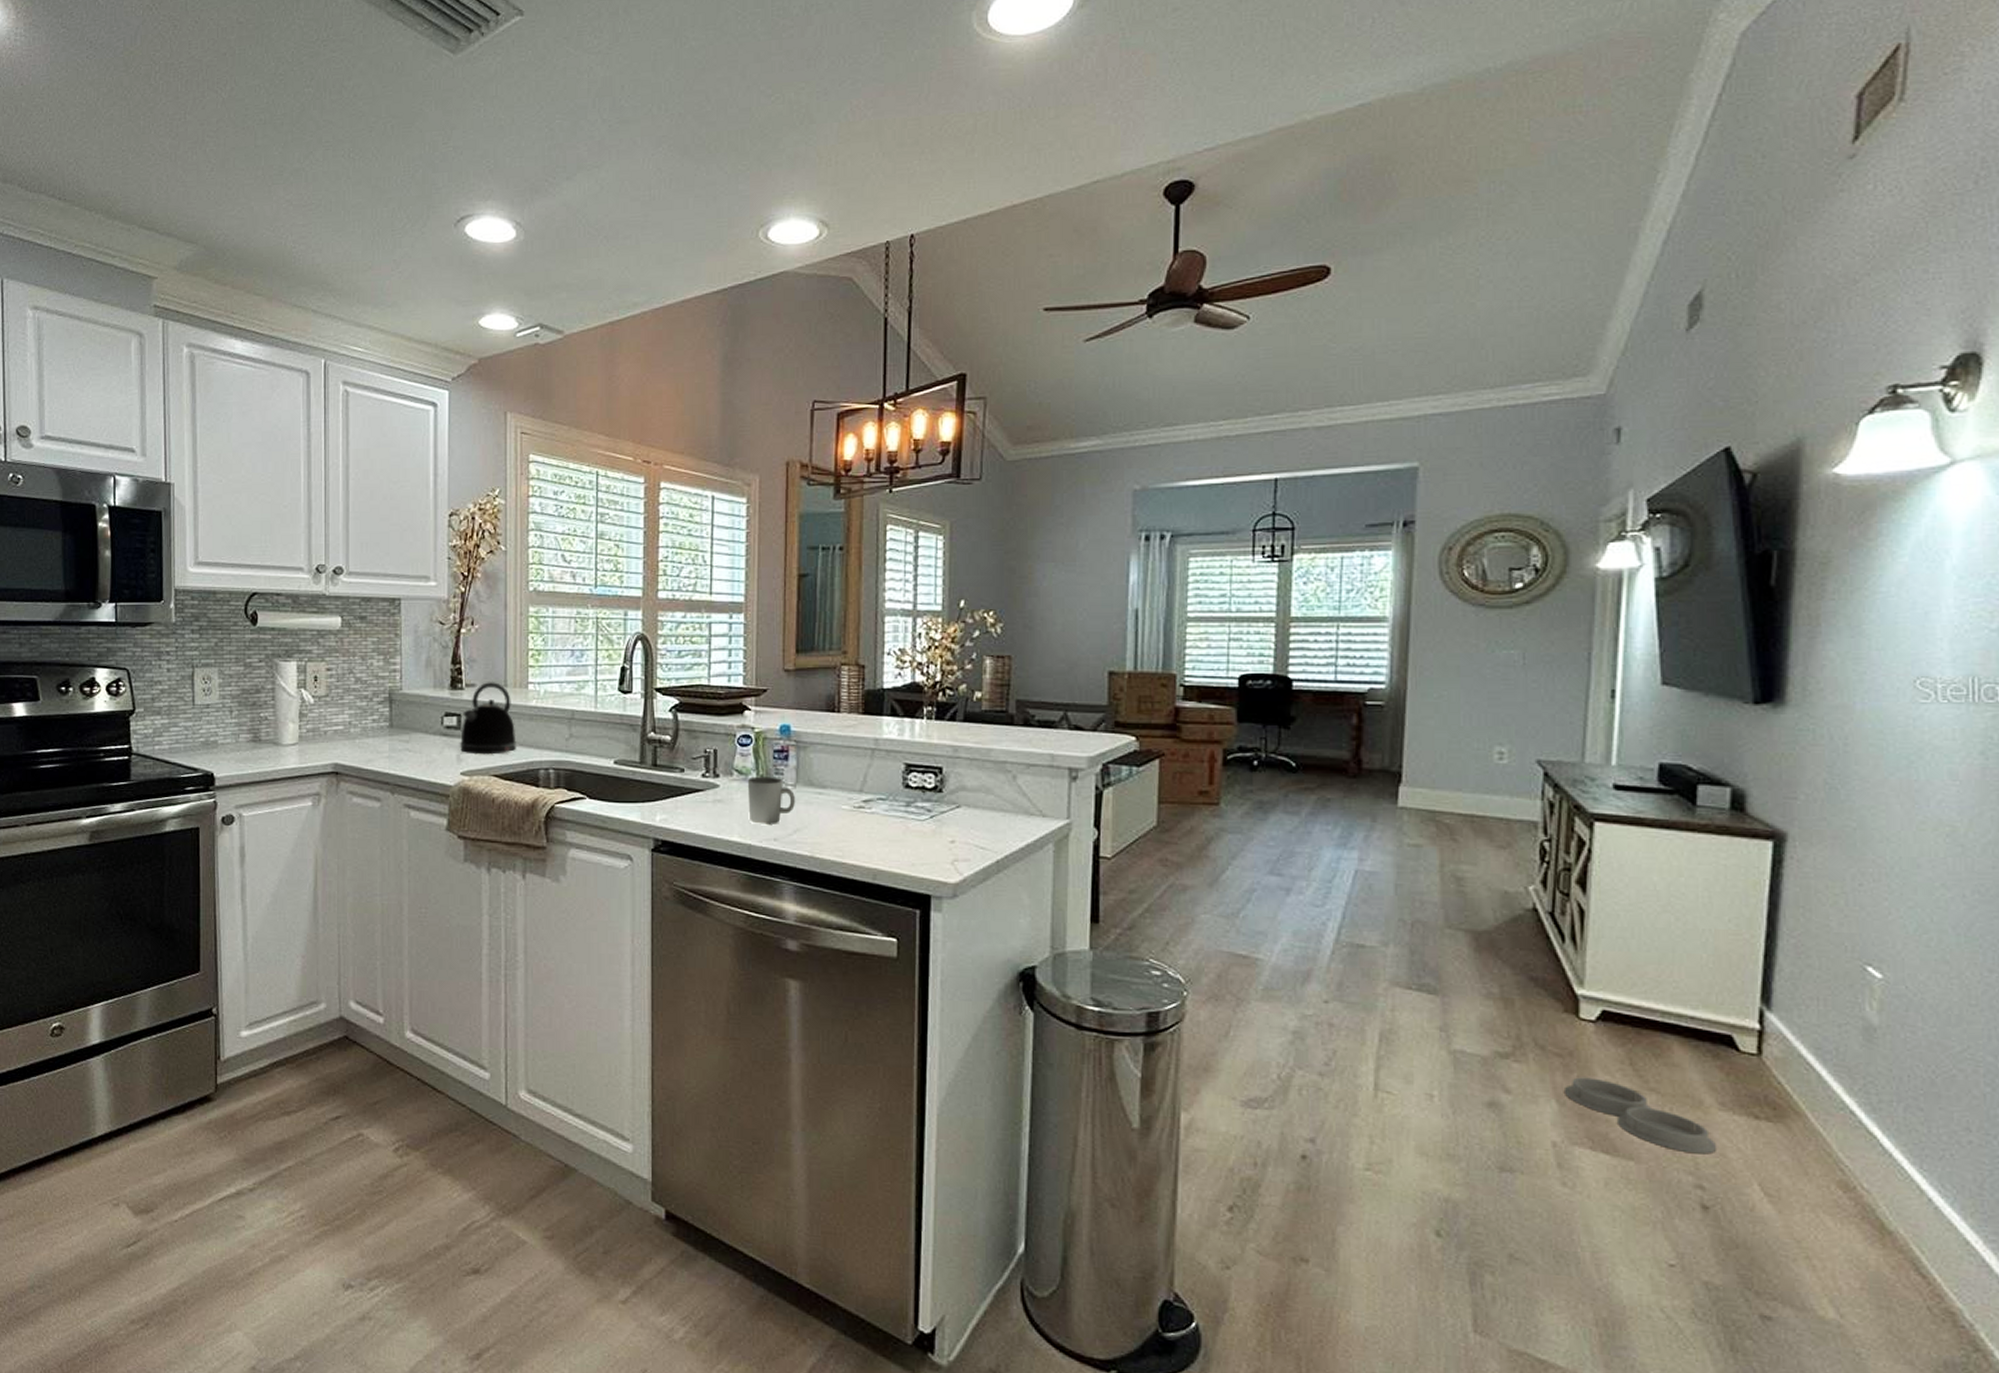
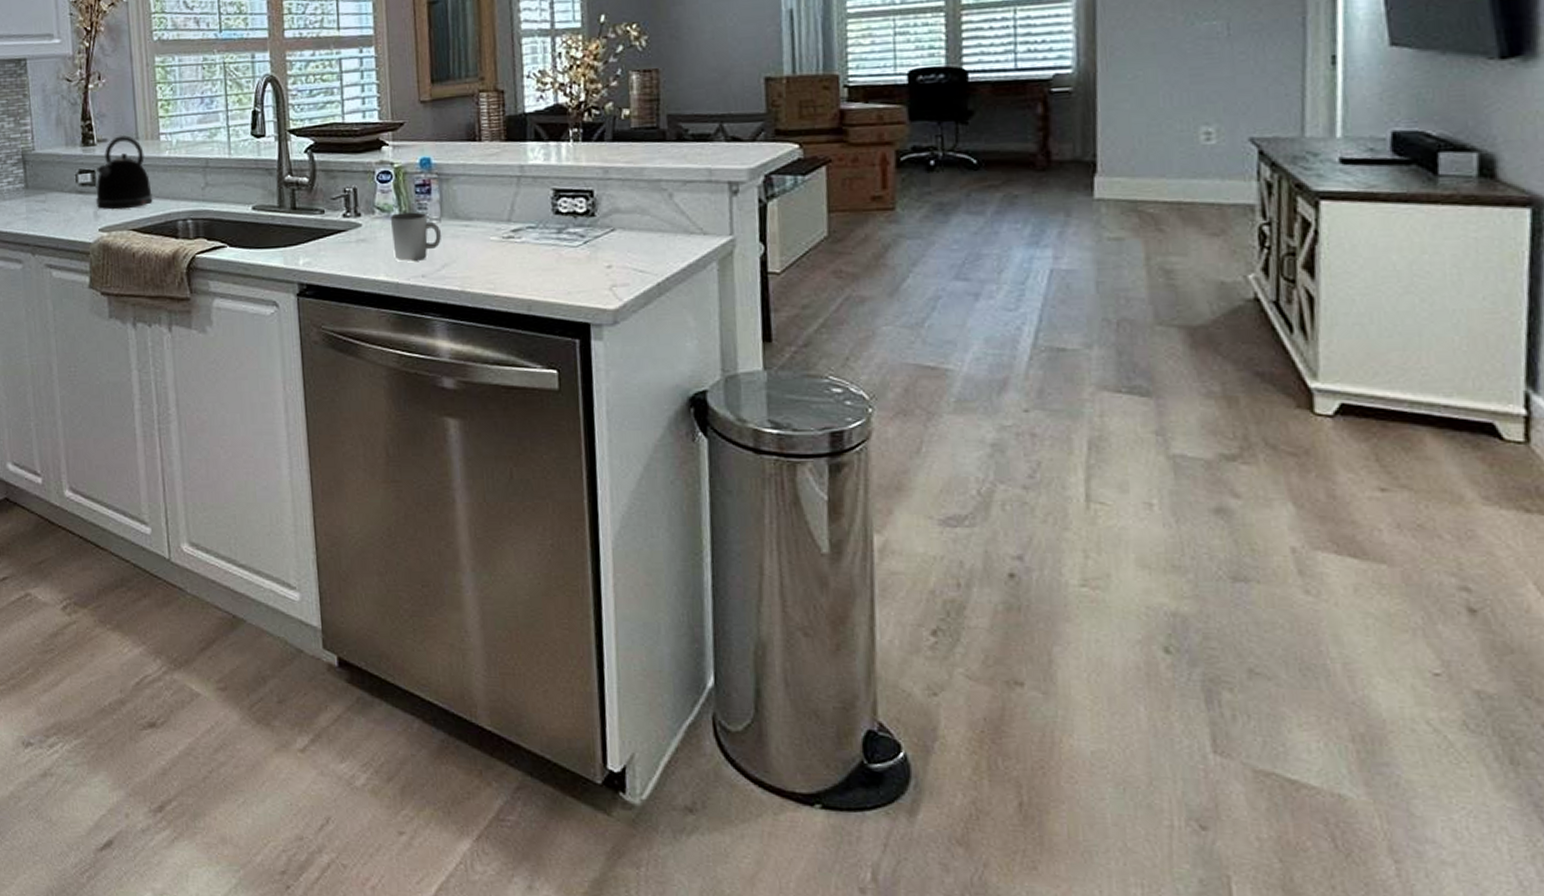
pet bowl: present [1565,1077,1717,1155] -> none [1302,477,1483,554]

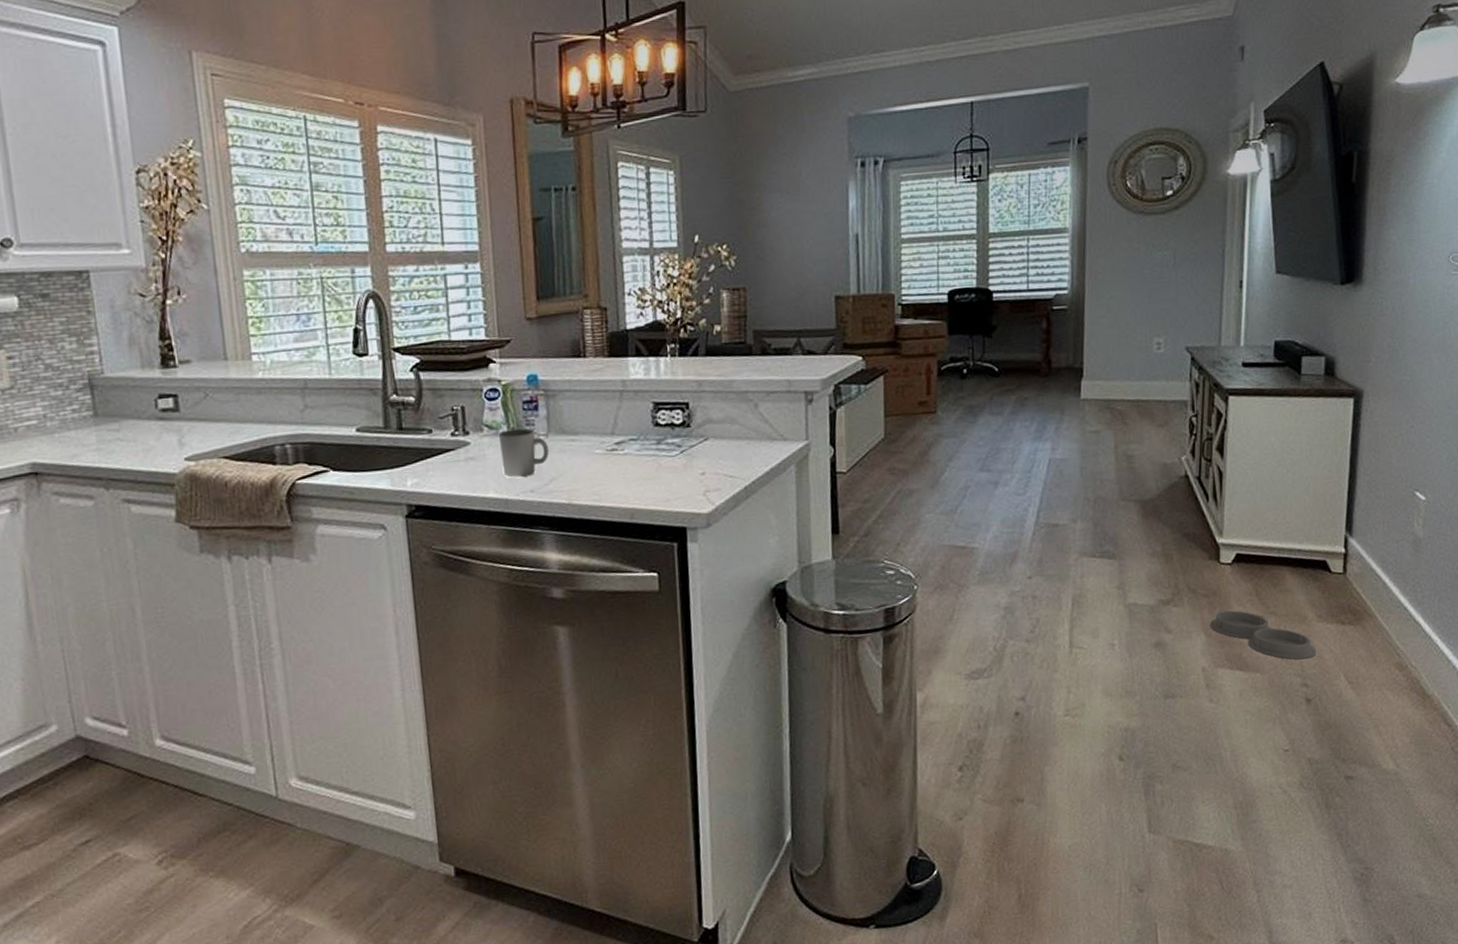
kettle: present [95,135,153,210] -> none [179,356,246,437]
pet bowl: none [1302,477,1483,554] -> present [1210,610,1317,660]

